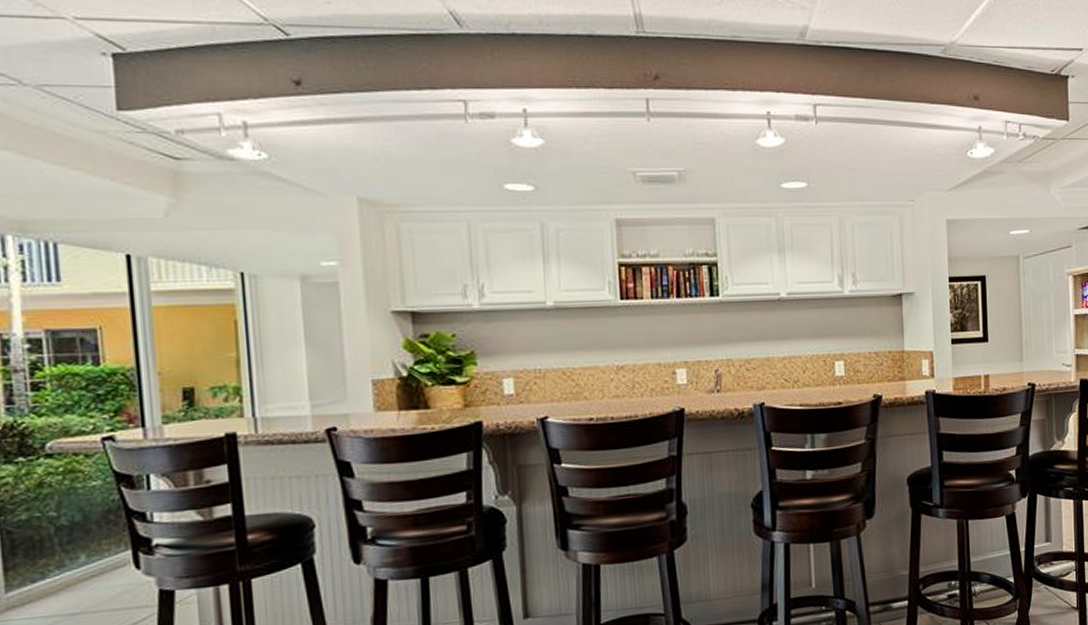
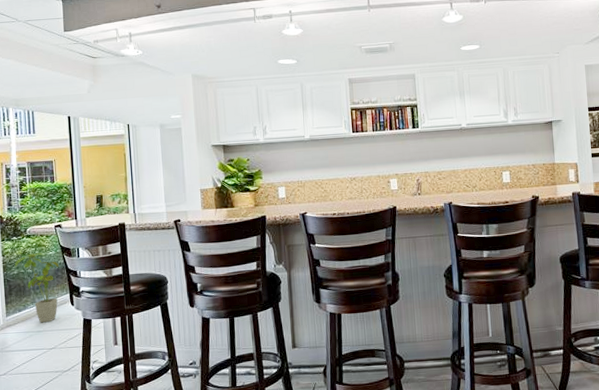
house plant: none [20,483,110,601] -> present [14,253,59,323]

